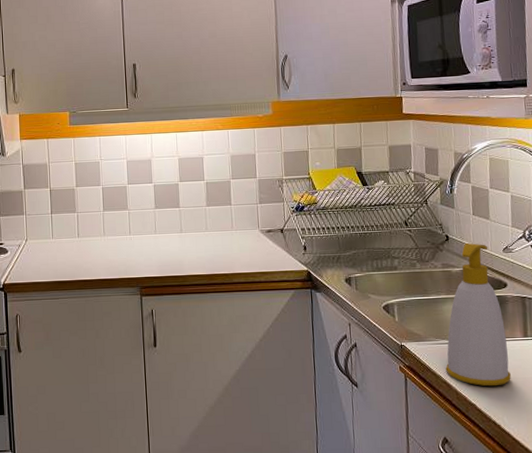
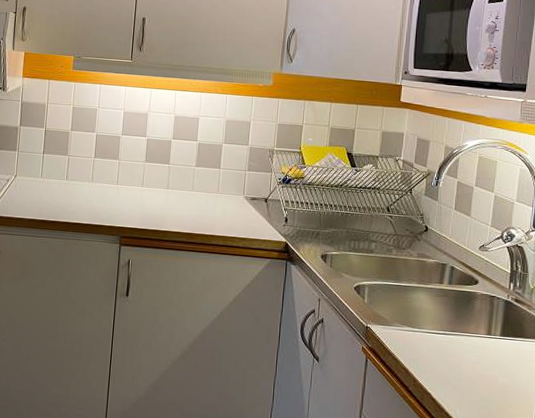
soap bottle: present [445,242,511,387] -> none [406,236,470,379]

